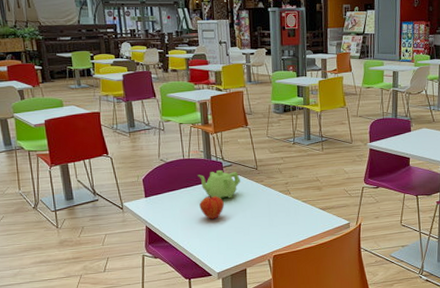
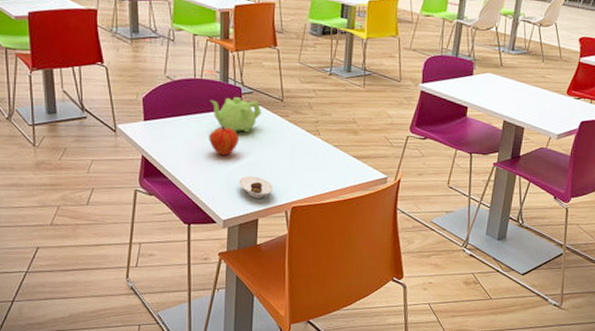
saucer: none [227,233,257,252] -> present [238,175,274,198]

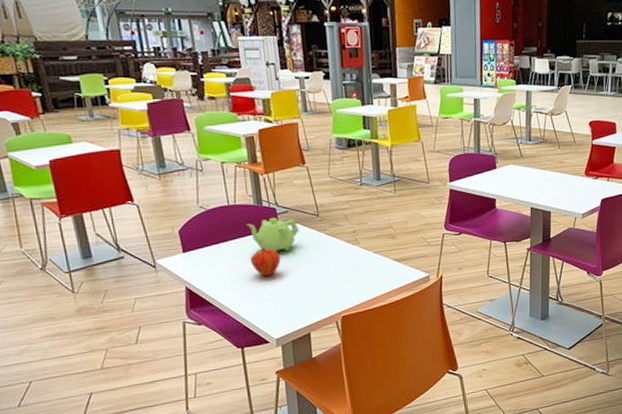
saucer: present [238,175,274,198] -> none [285,291,322,313]

